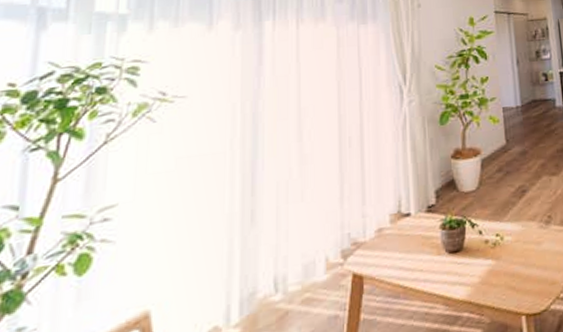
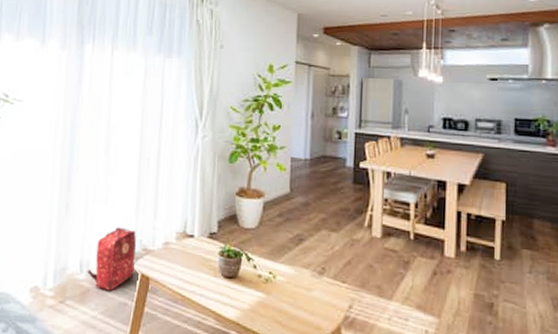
backpack: none [284,223,344,307] -> present [87,227,137,291]

